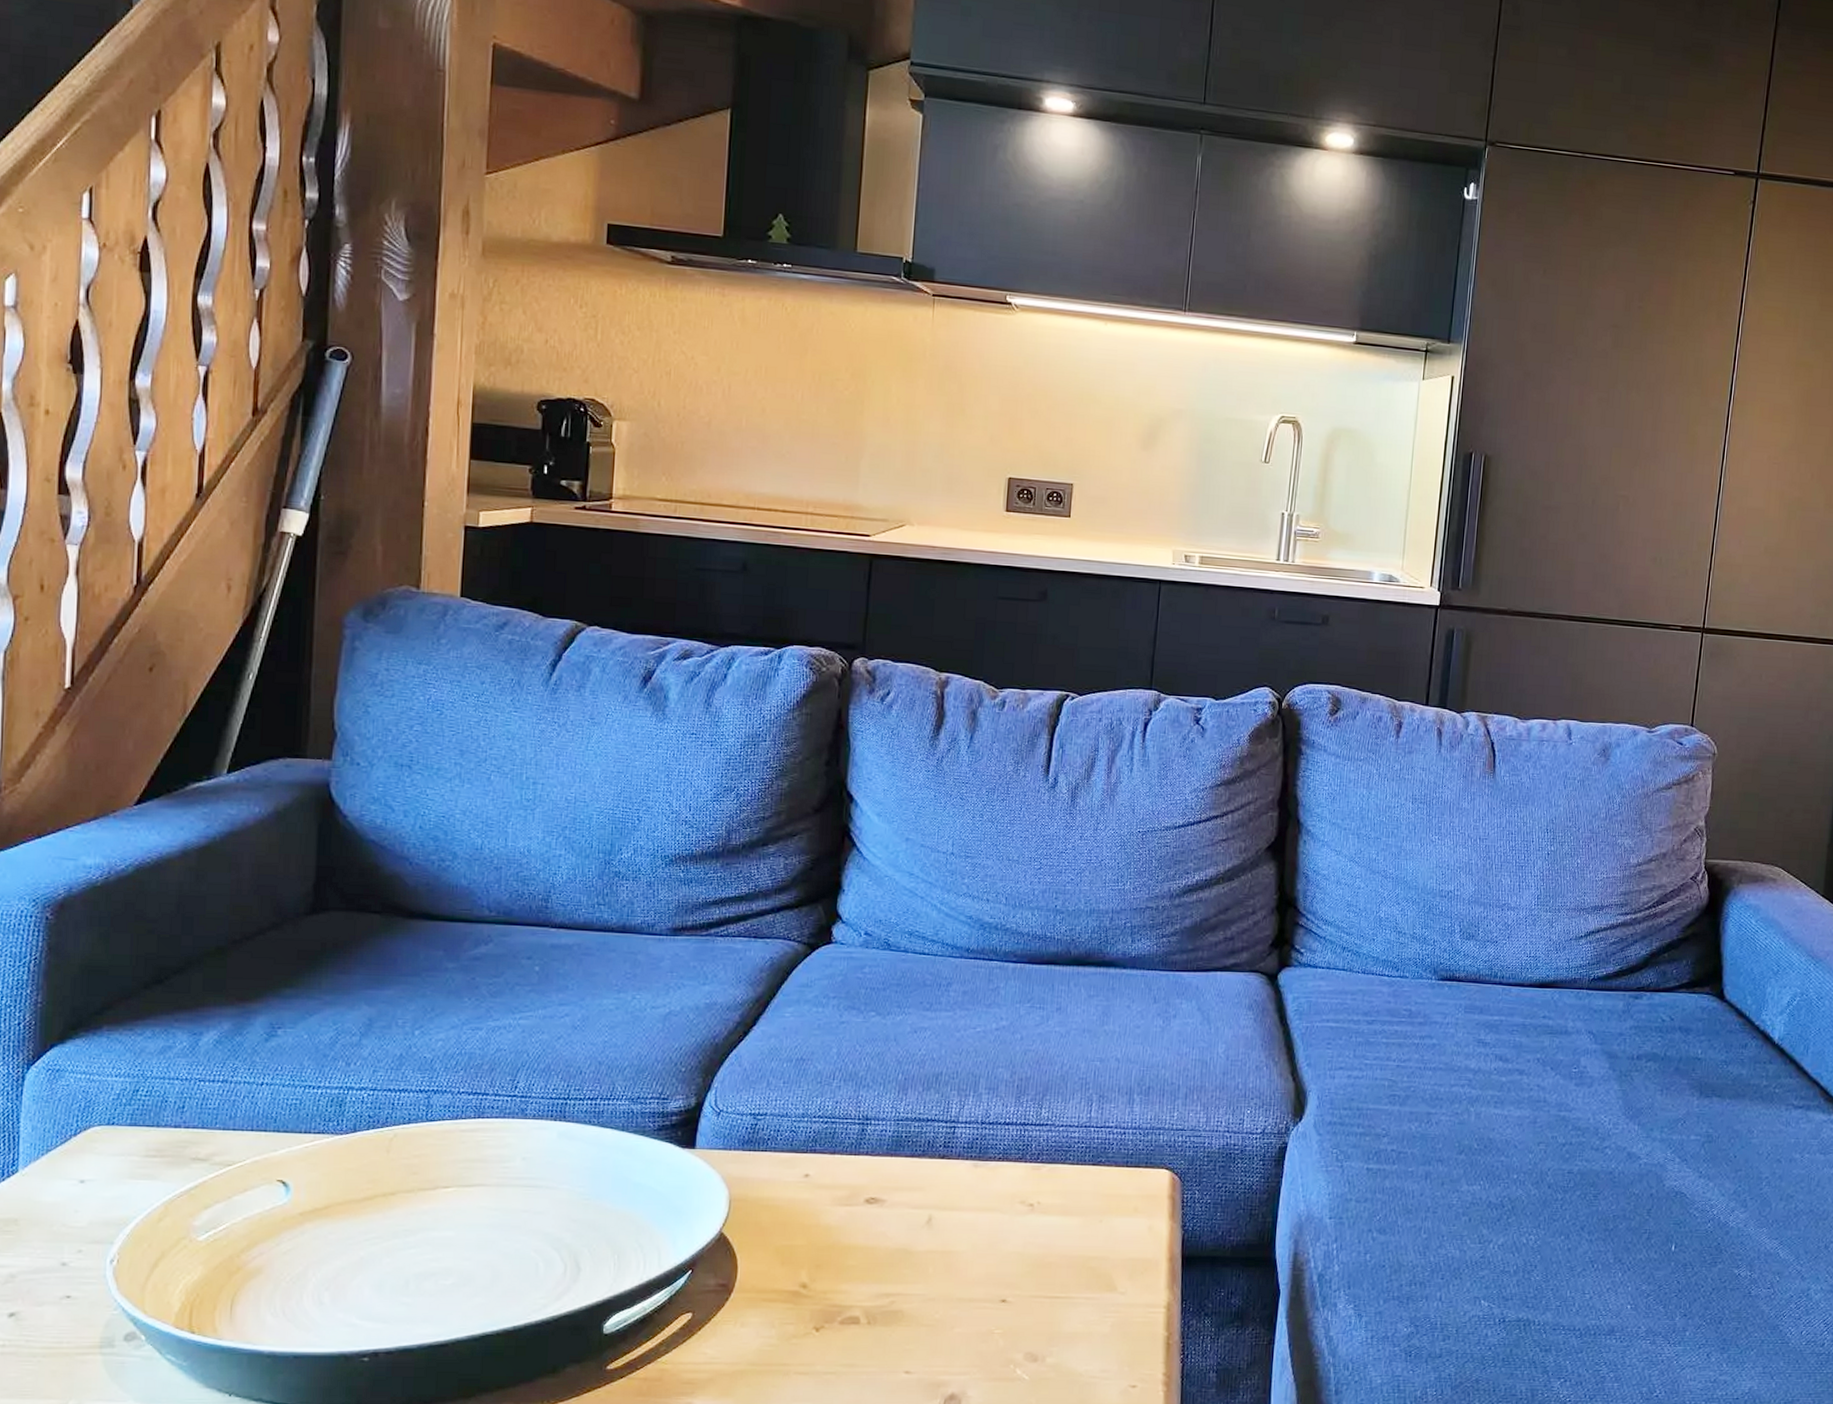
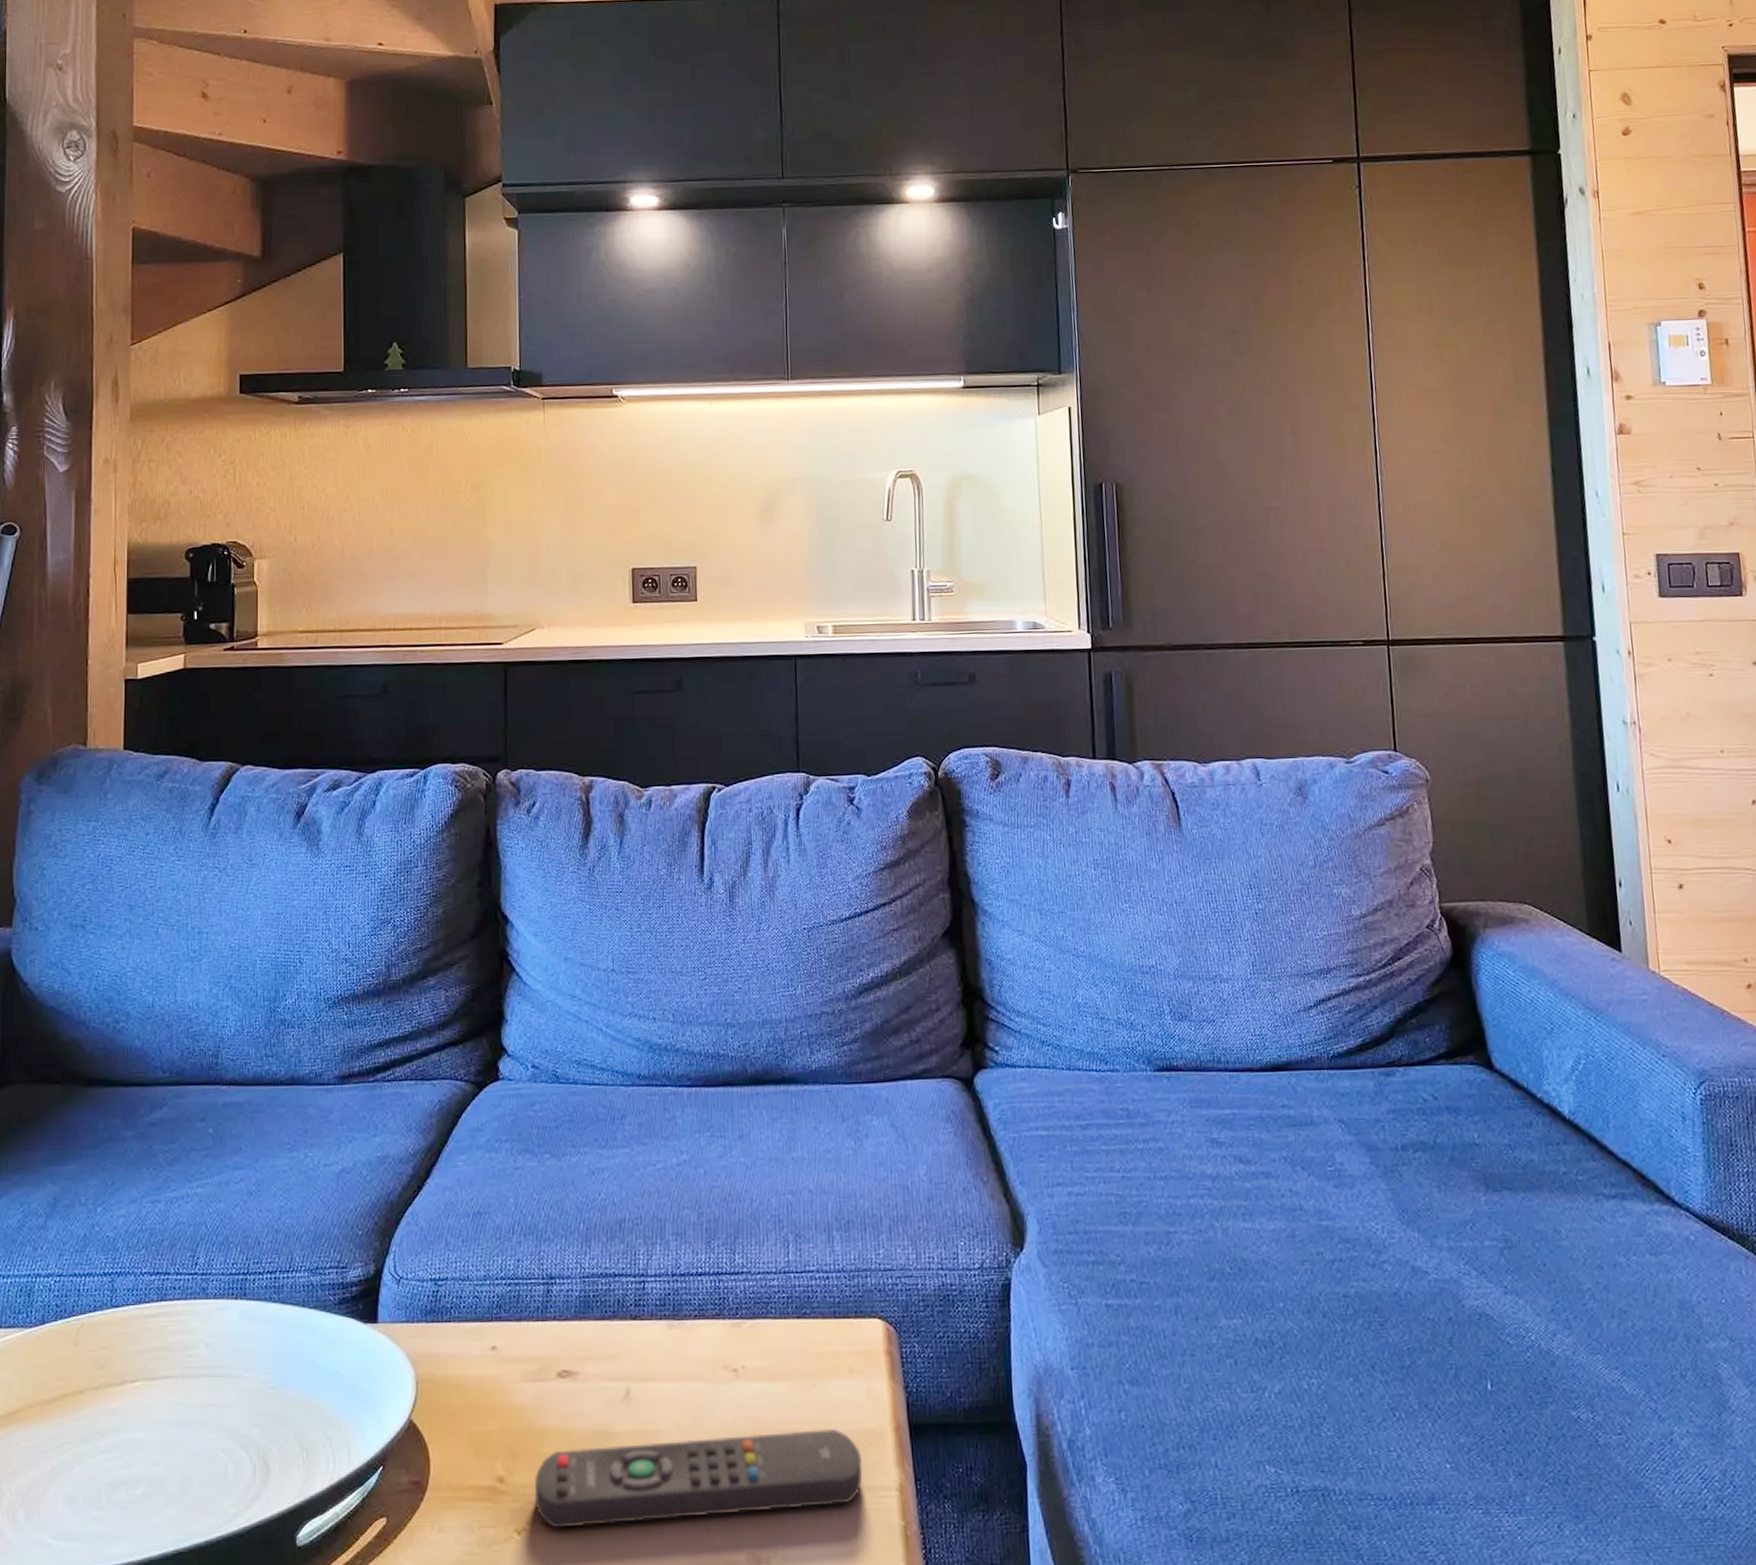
remote control: none [834,1256,1137,1328] -> present [534,1428,863,1529]

